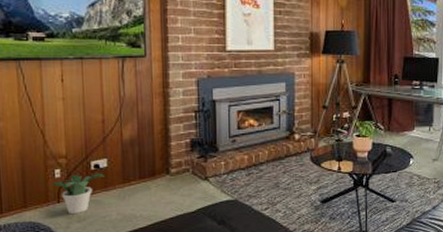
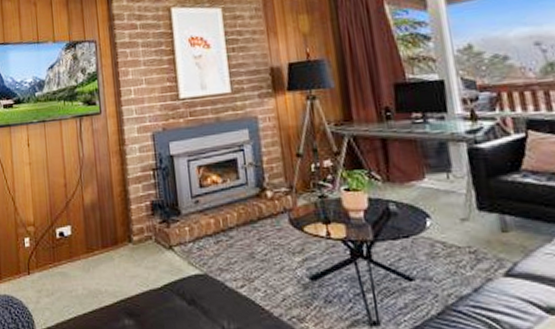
potted plant: present [50,173,104,214] -> none [21,242,69,287]

